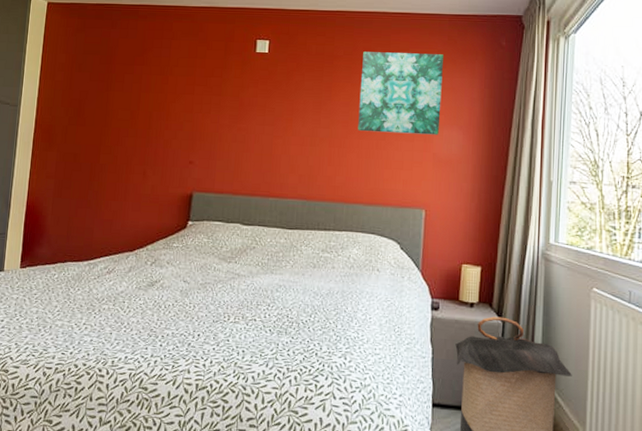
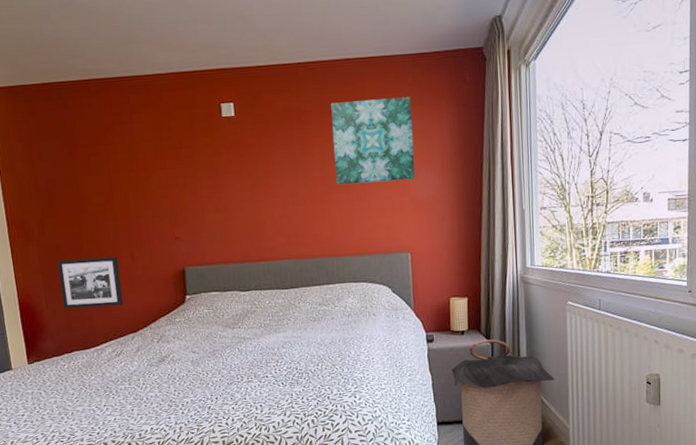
picture frame: none [67,168,130,222] -> present [57,256,124,309]

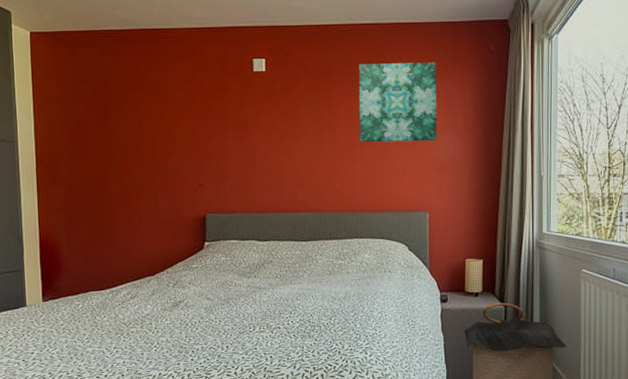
picture frame: present [57,256,124,309] -> none [81,200,143,249]

